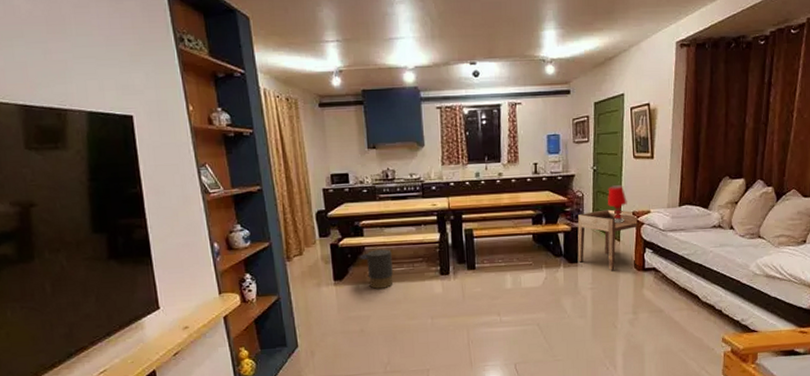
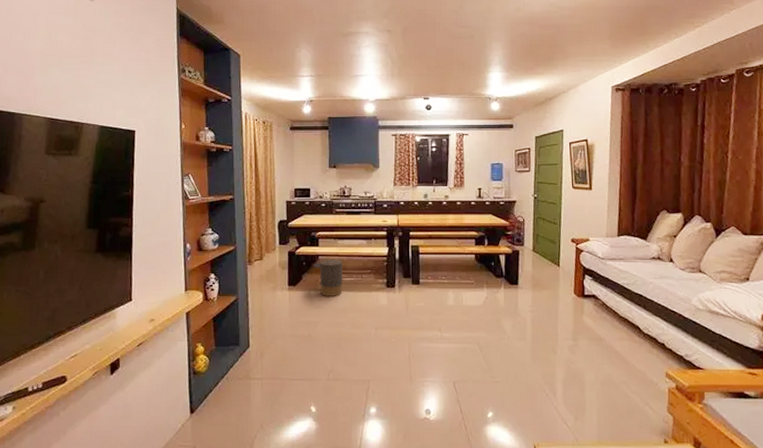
side table: present [577,209,636,270] -> none [518,235,576,294]
table lamp: present [607,184,627,223] -> none [547,212,567,249]

